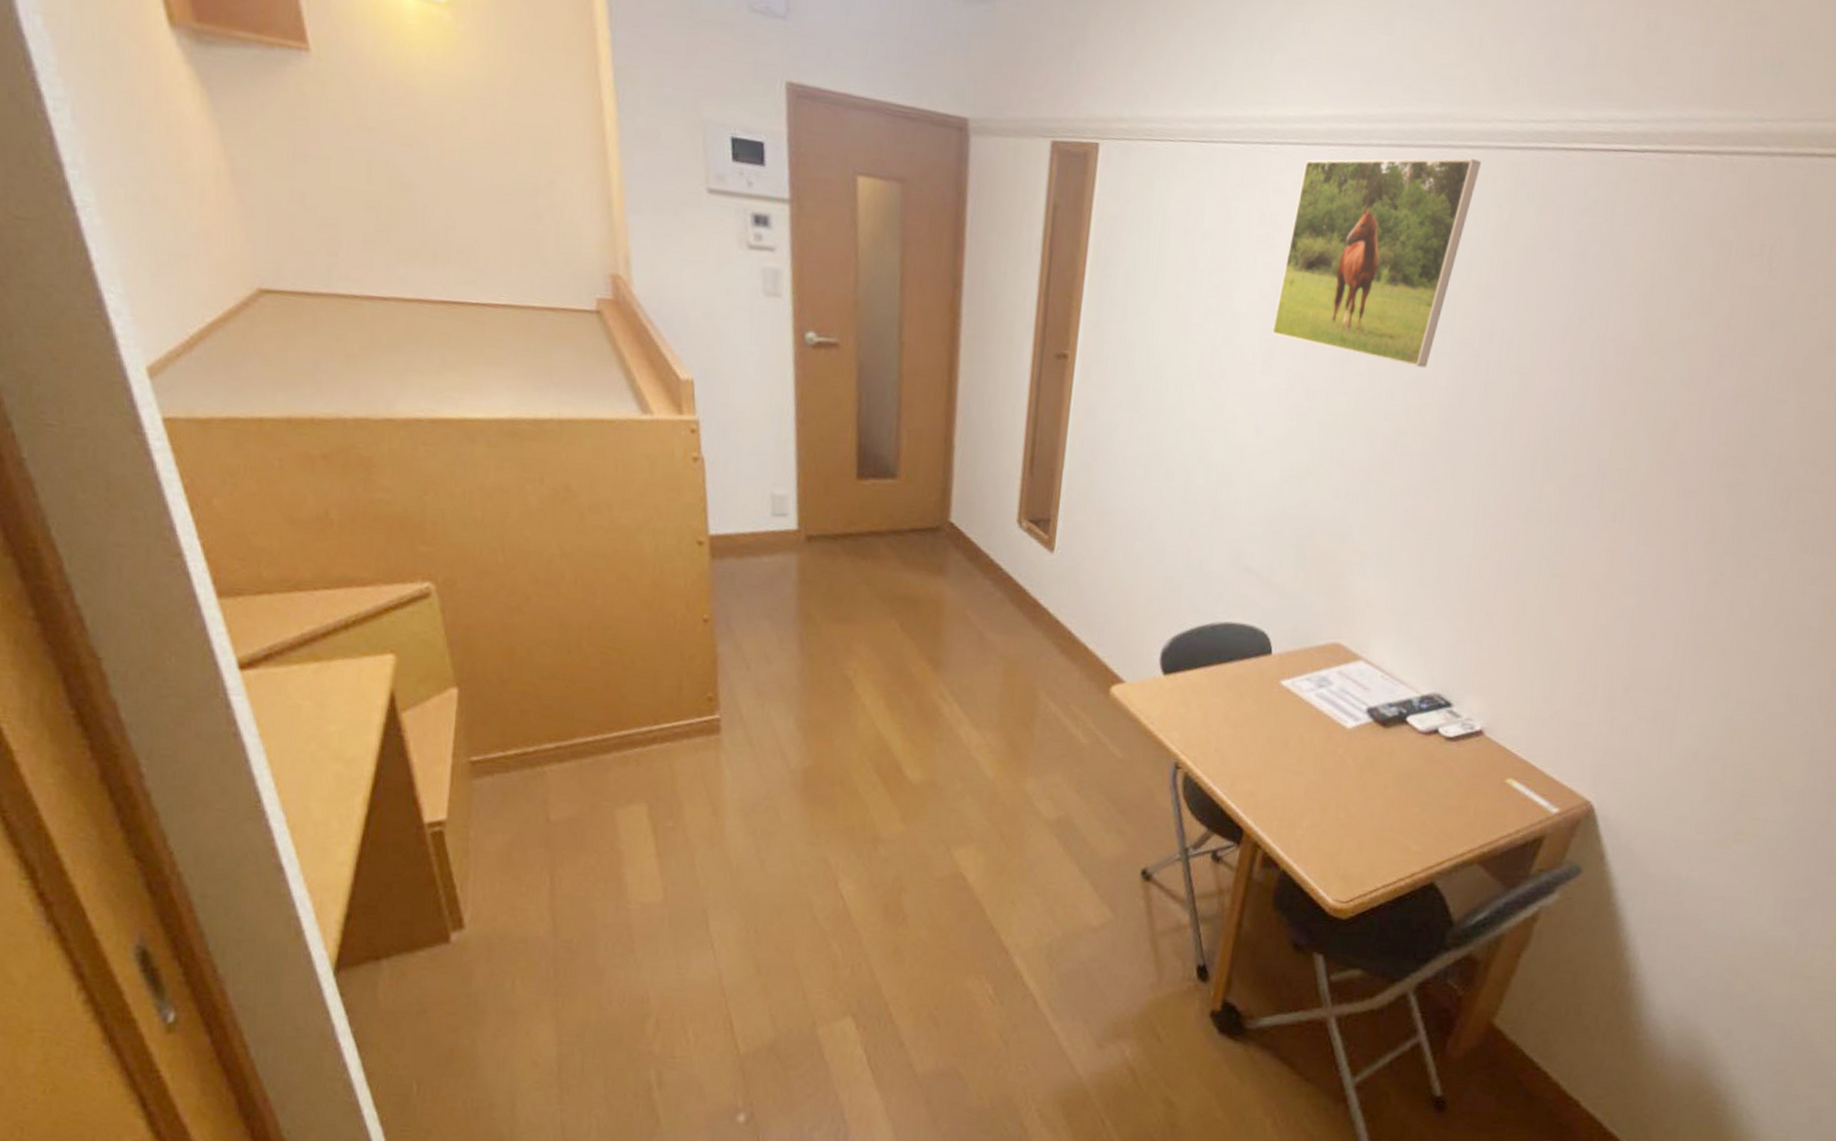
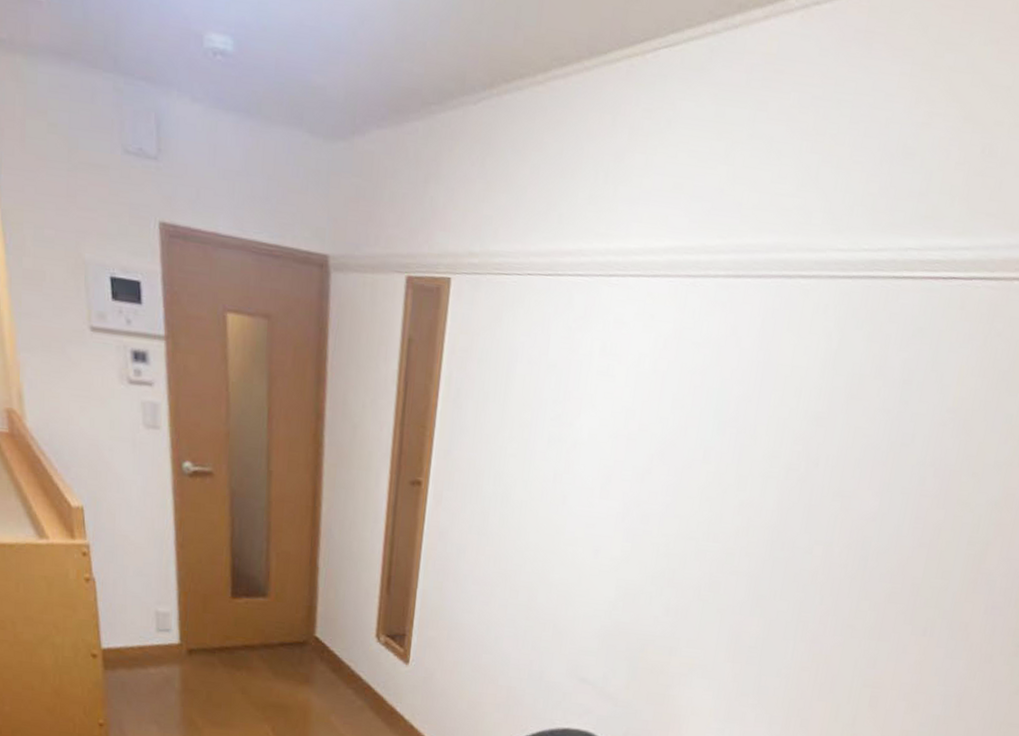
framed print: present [1272,158,1482,368] -> none [610,288,815,492]

